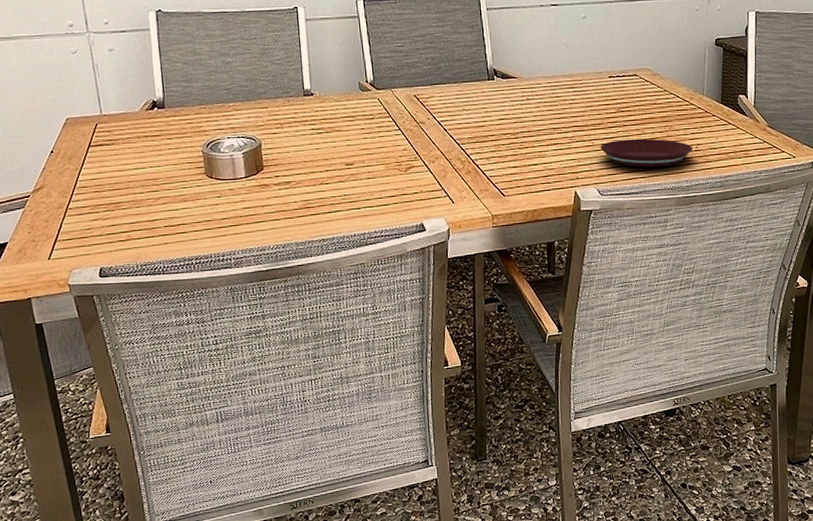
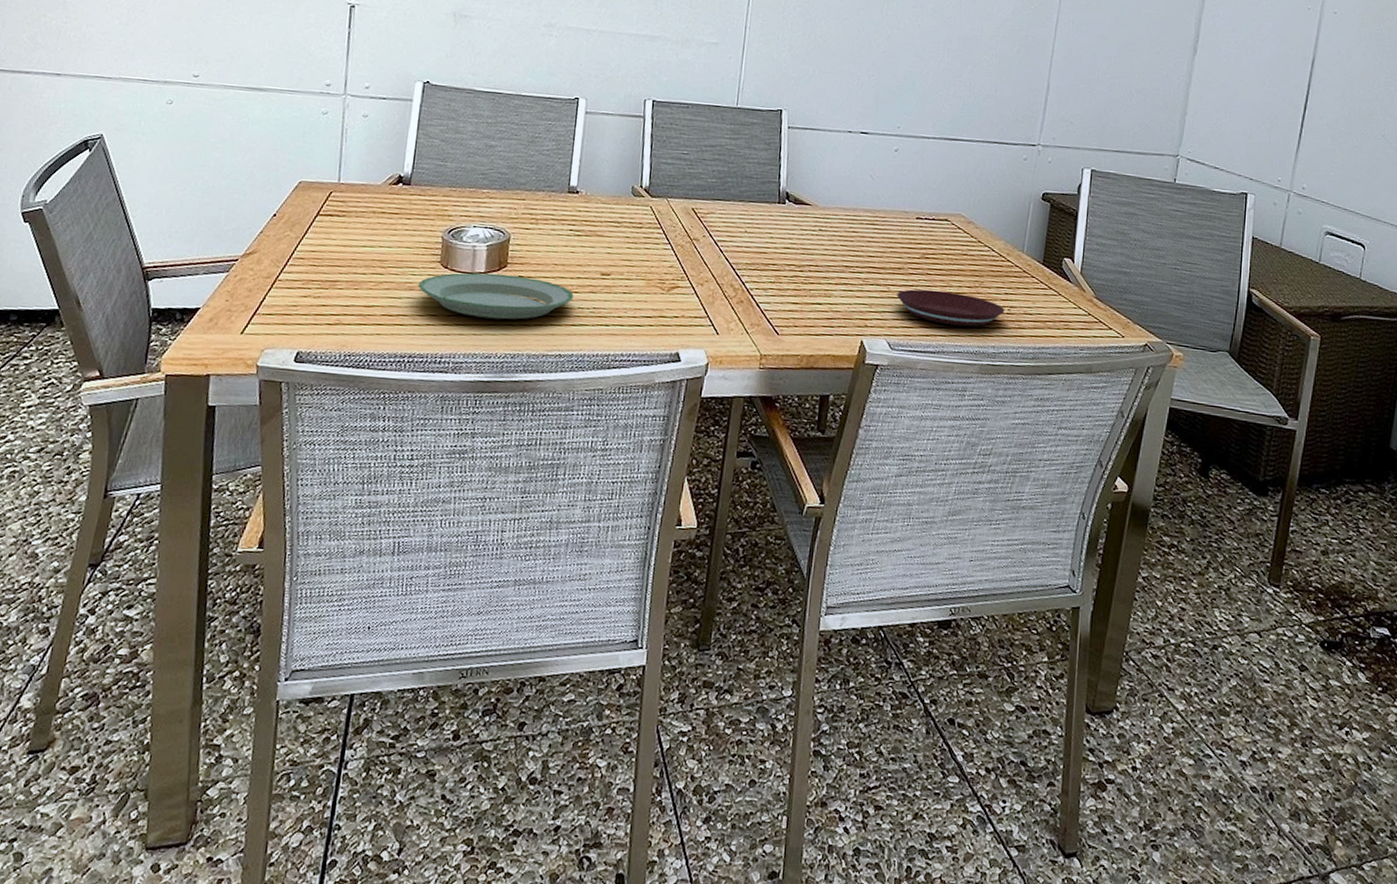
plate: none [190,176,326,217] -> present [417,272,574,320]

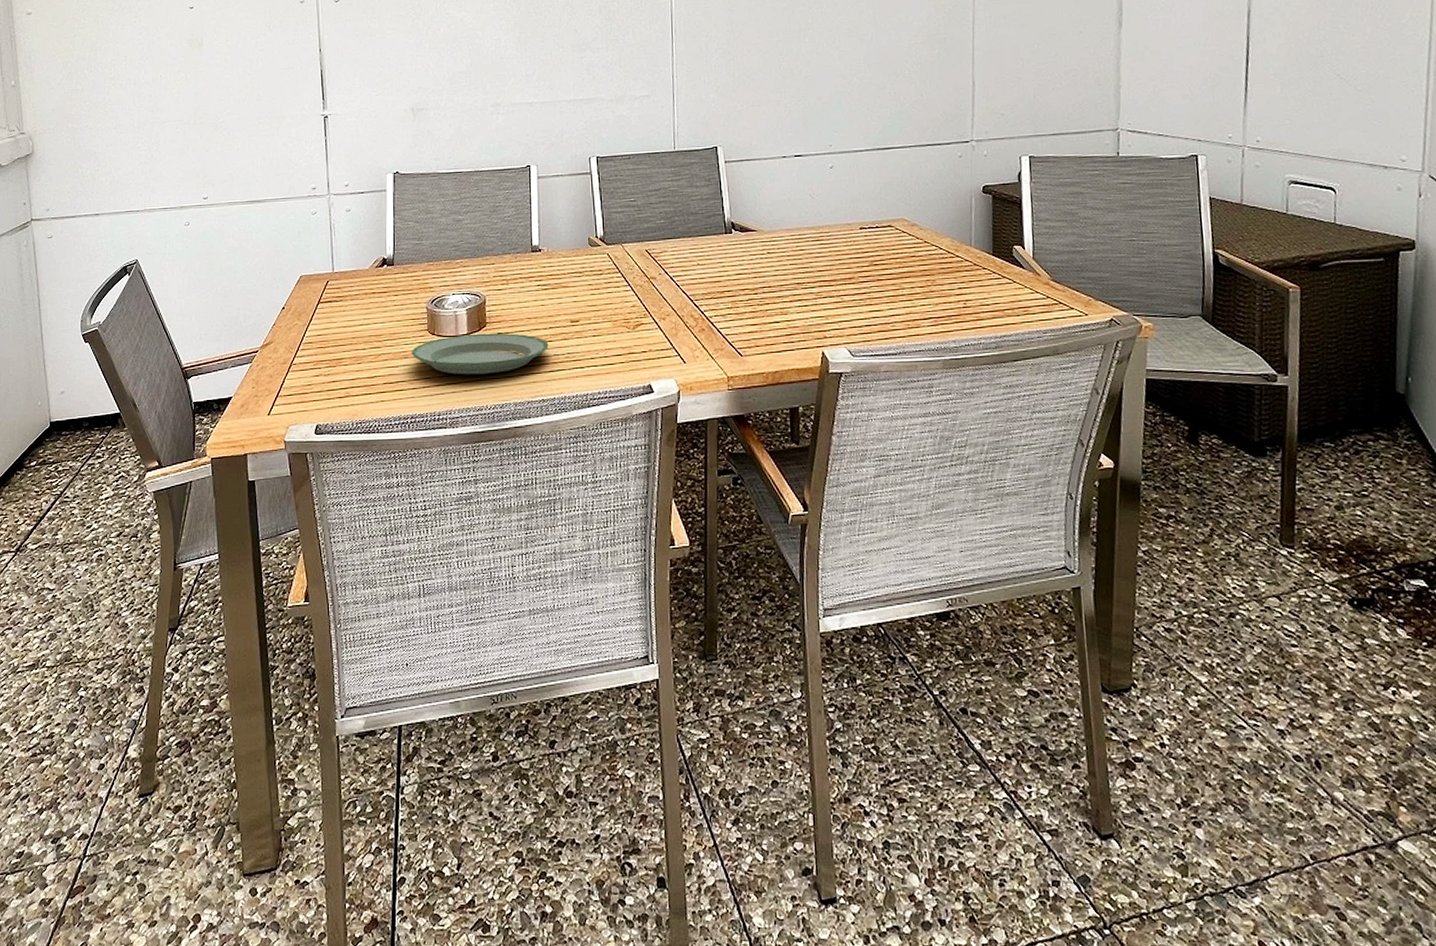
plate: present [897,289,1005,327] -> none [851,294,961,326]

